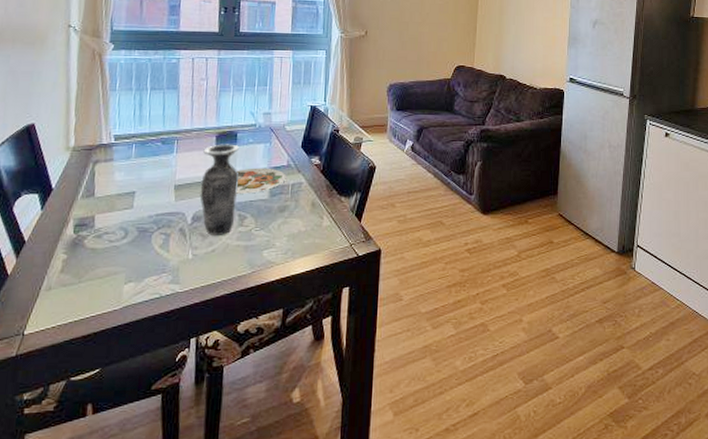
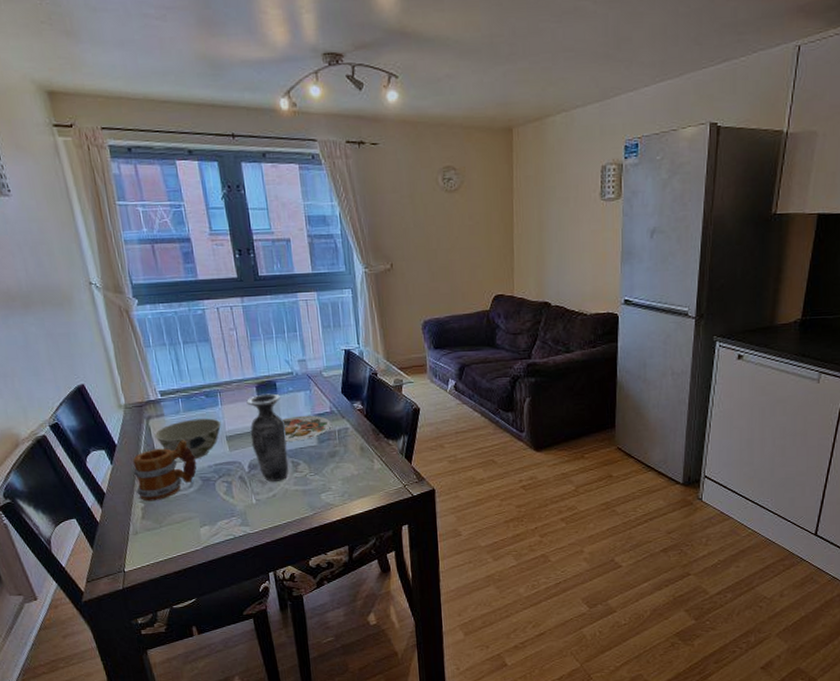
mug: none [62,187,137,253] -> present [132,440,197,502]
bowl: none [97,165,173,208] -> present [154,418,222,460]

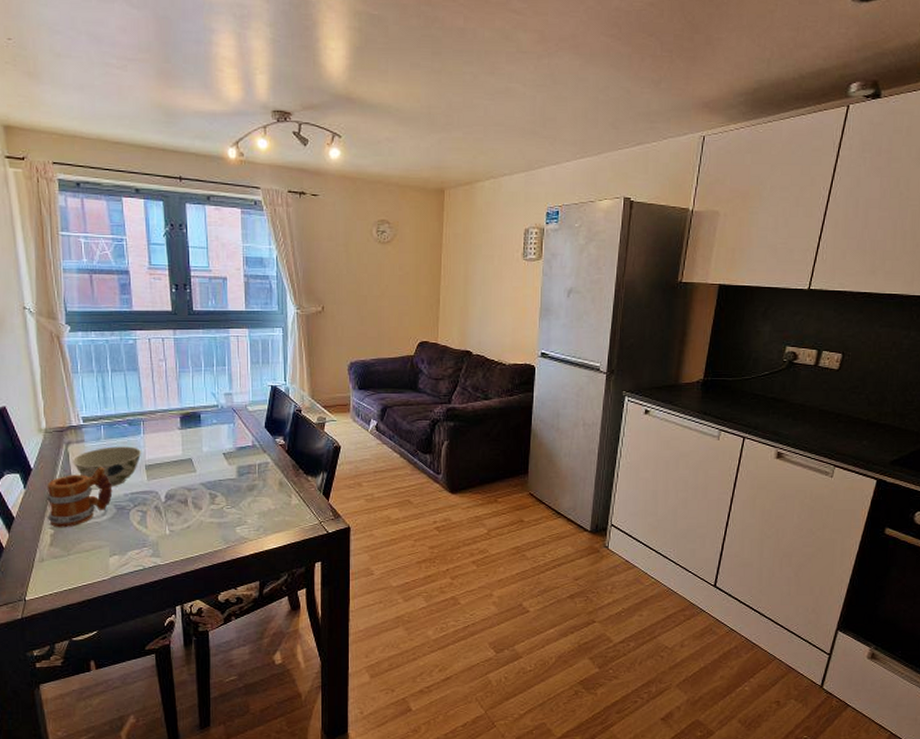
vase: present [246,393,289,483] -> none [169,425,207,514]
plate: present [281,415,332,442] -> none [203,448,252,473]

